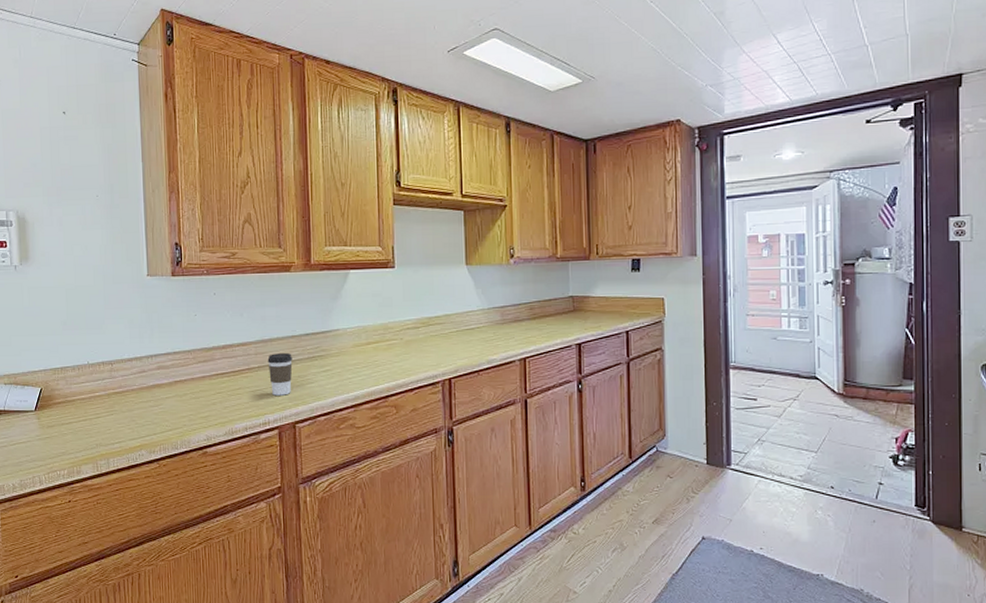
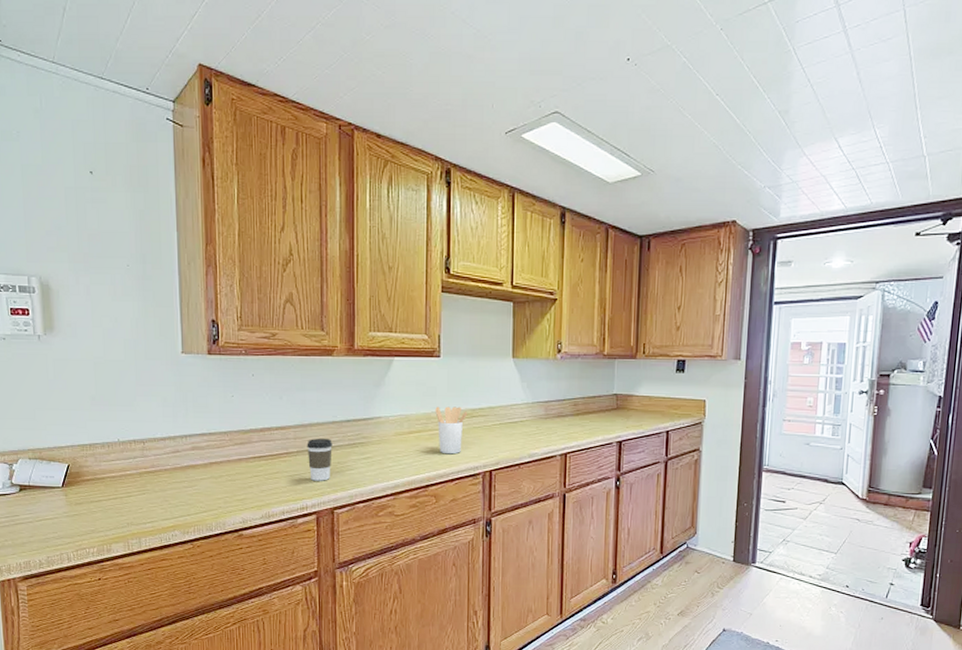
utensil holder: none [392,316,424,364] -> present [435,406,468,455]

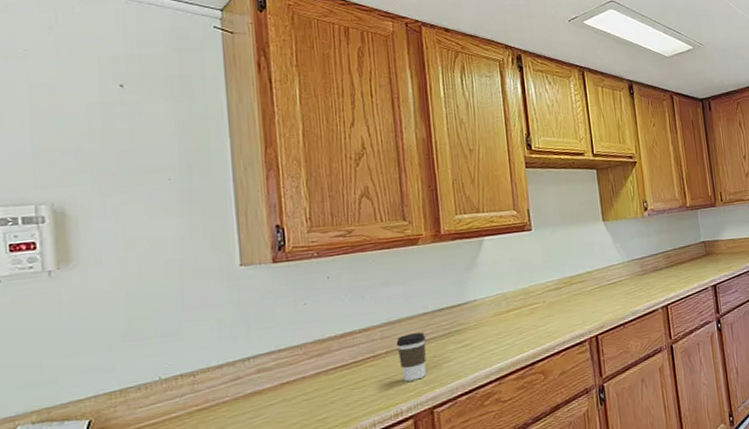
utensil holder: present [435,406,468,455] -> none [532,276,567,327]

